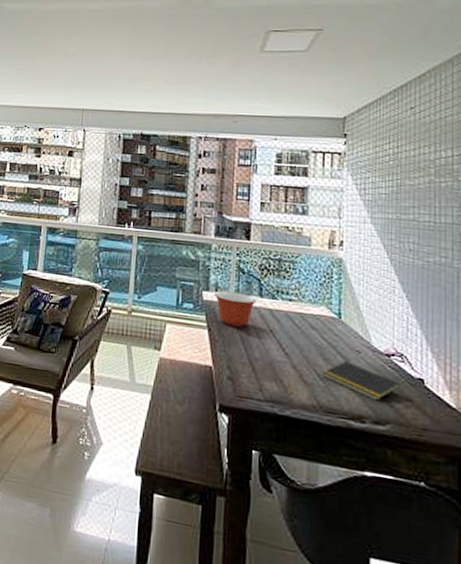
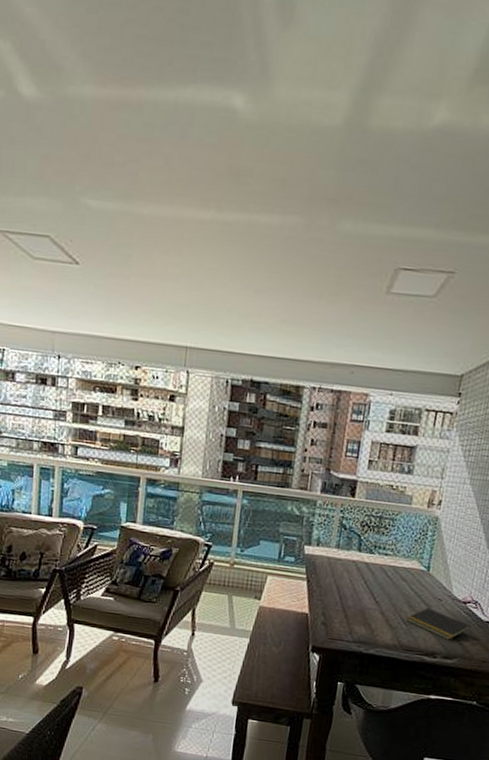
mixing bowl: present [214,291,258,327] -> none [316,545,356,579]

